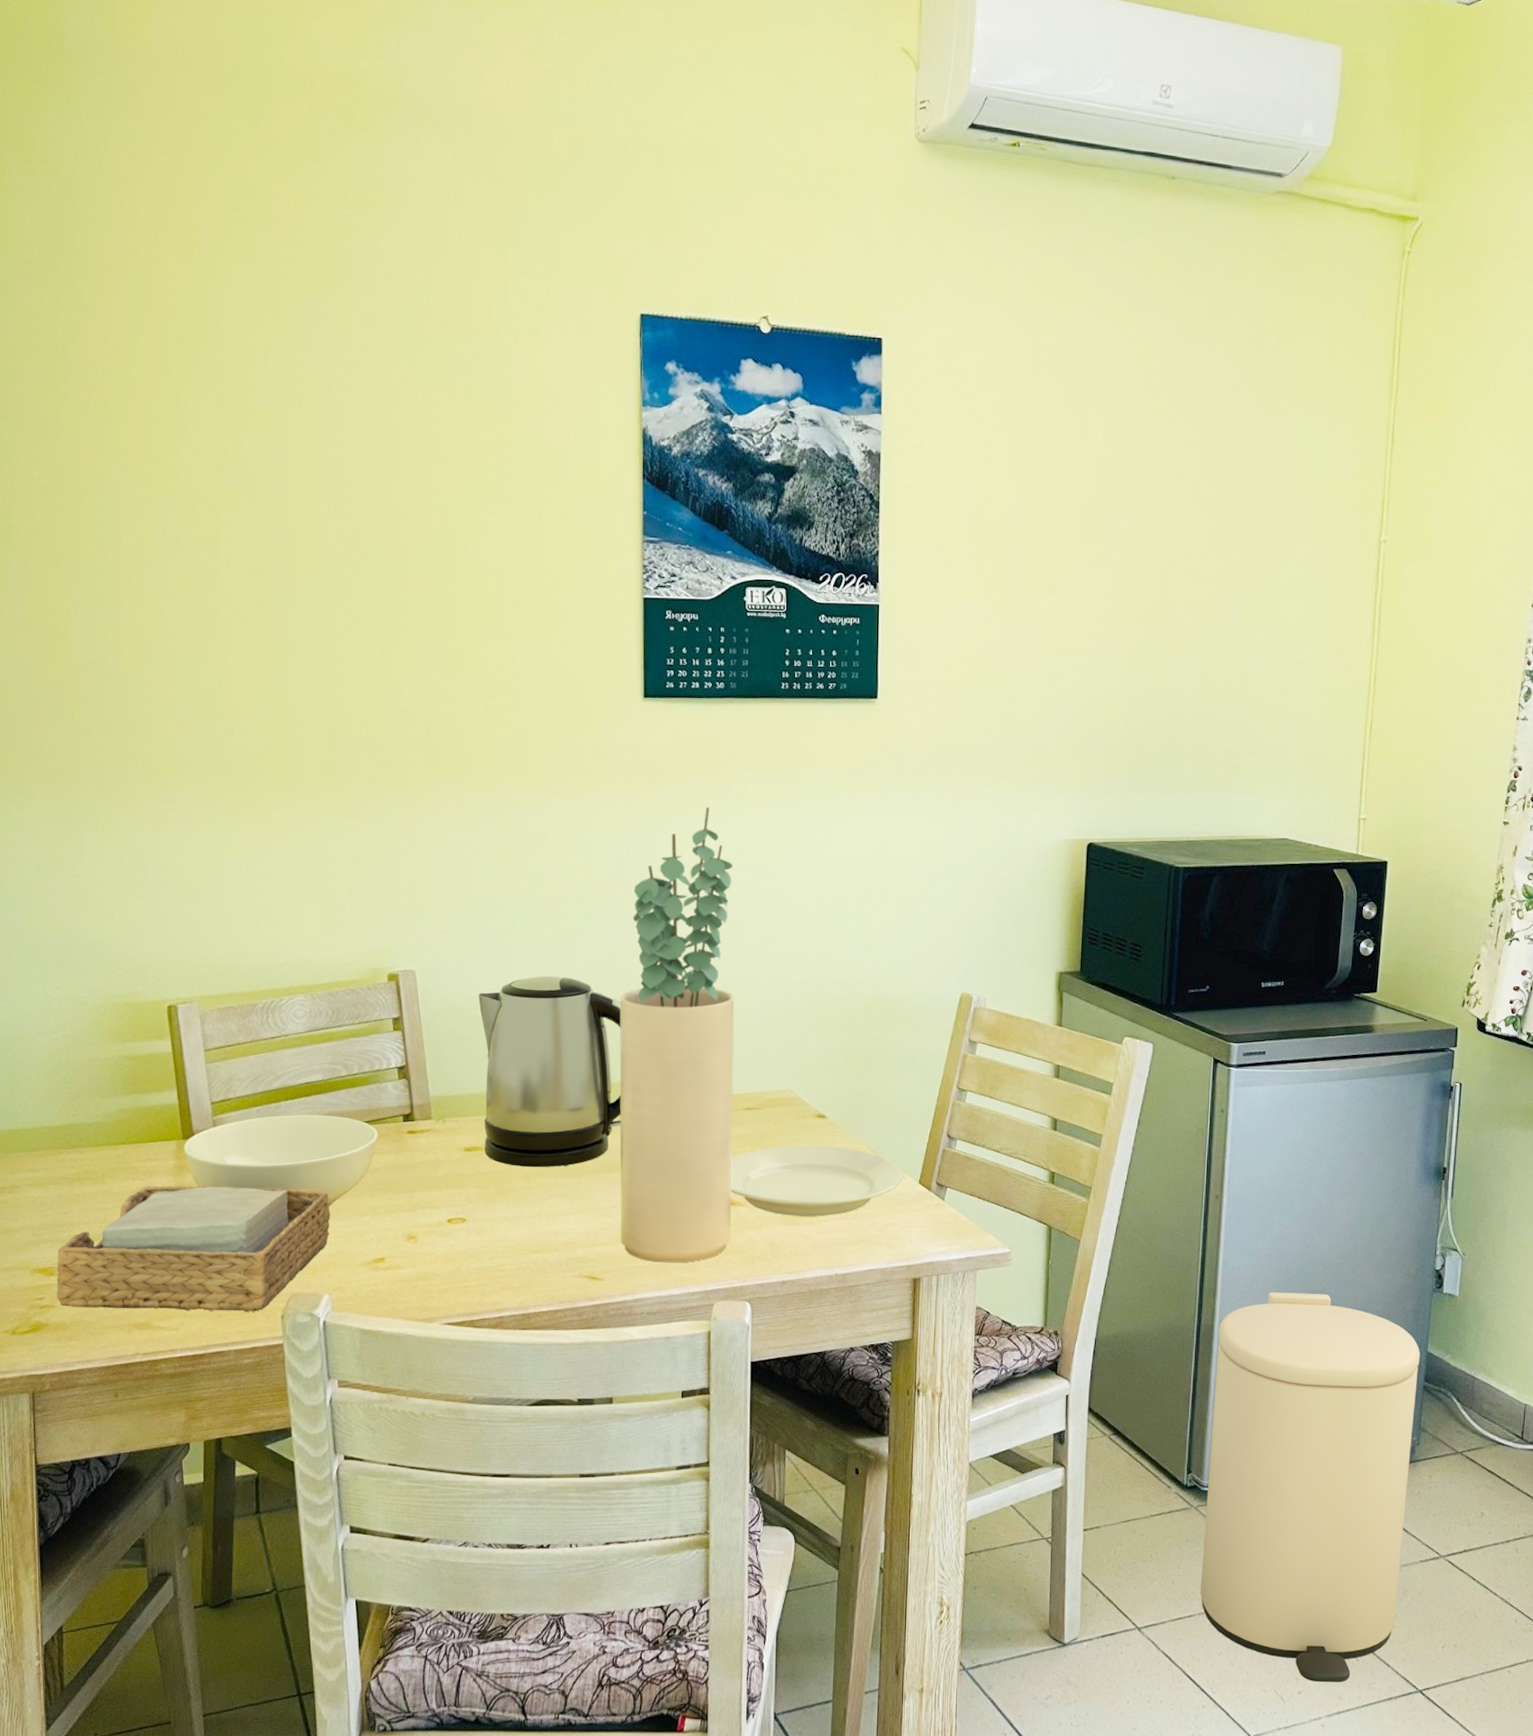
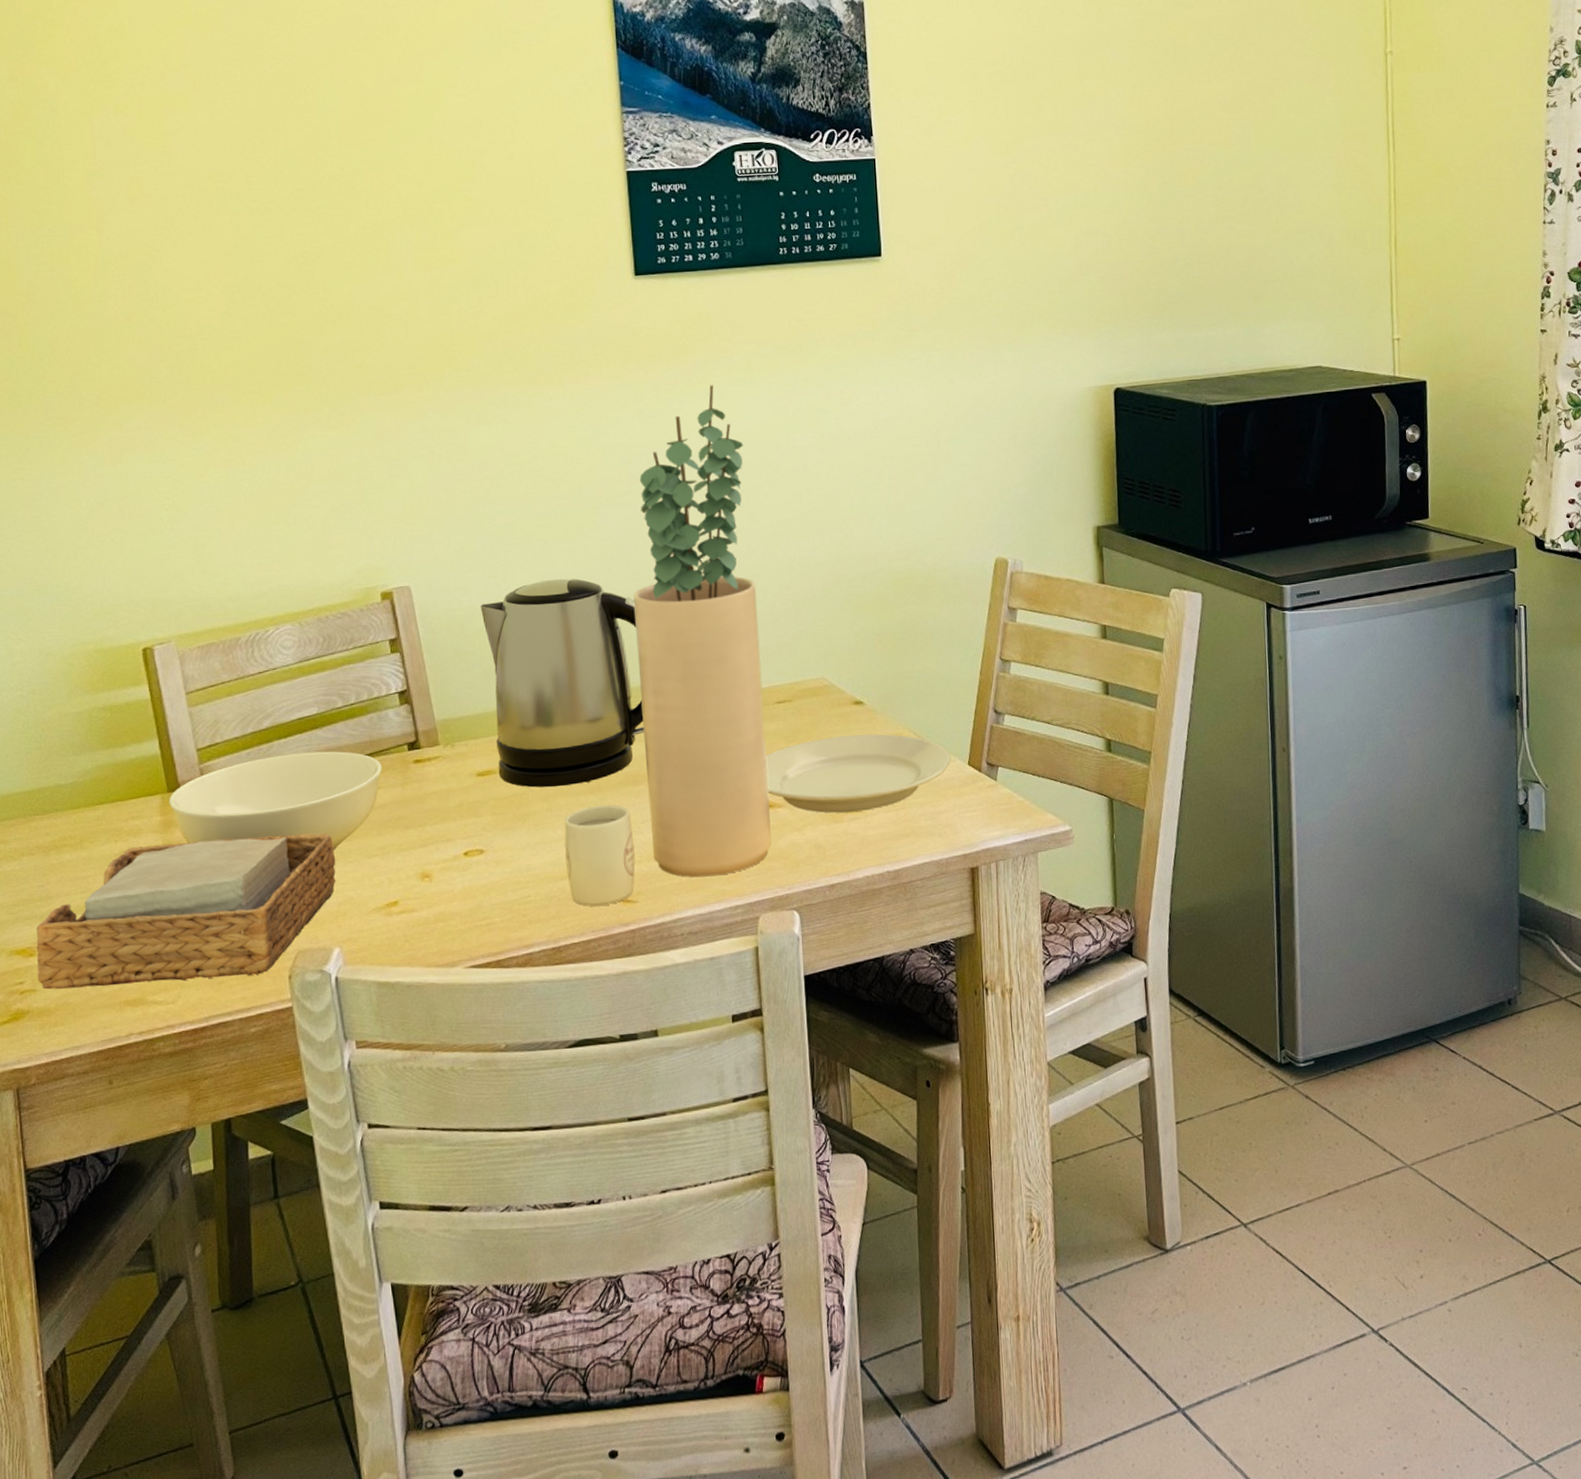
mug: none [540,1188,604,1281] -> present [564,804,635,907]
pedal bin: present [1200,1292,1420,1683] -> none [1298,842,1515,1264]

